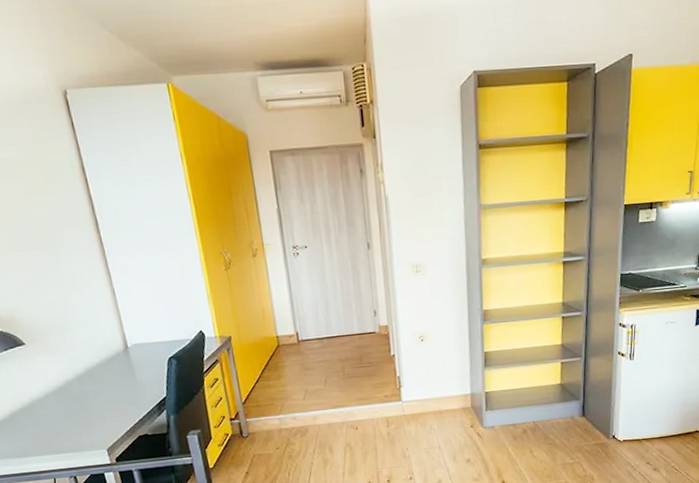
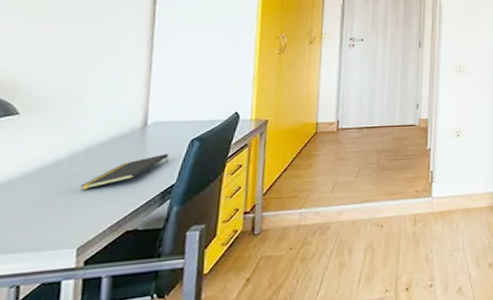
notepad: none [93,371,155,405] -> present [80,153,169,191]

